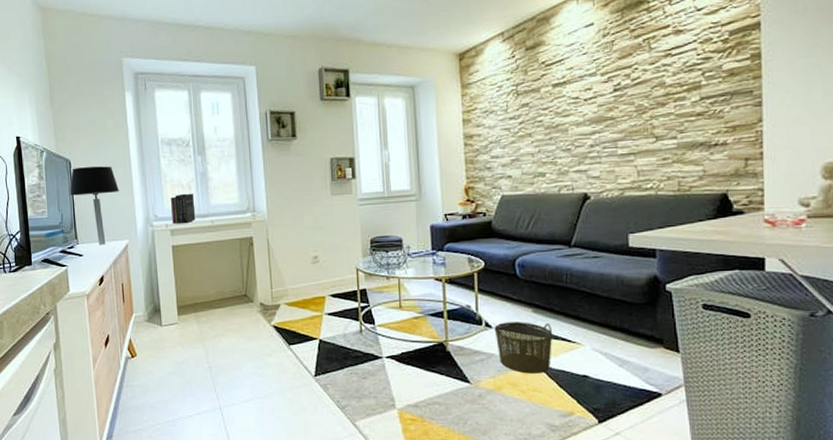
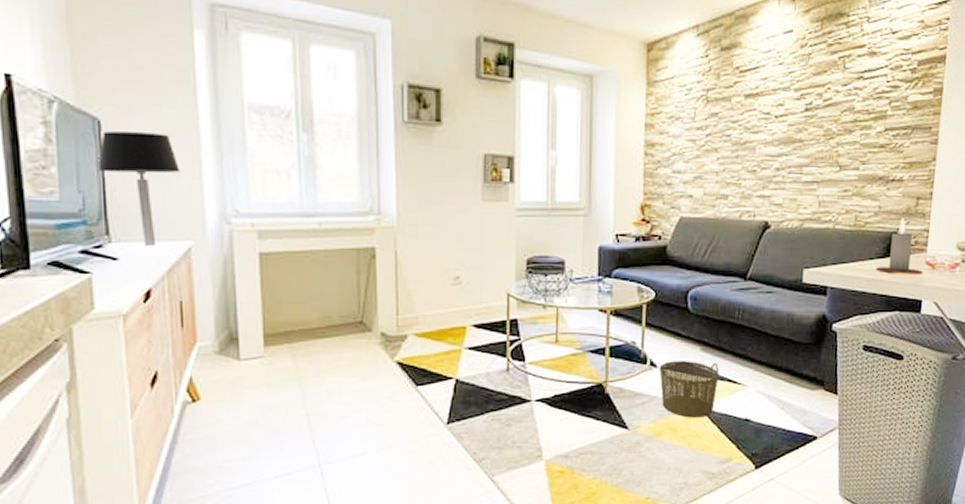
books: present [170,193,196,224] -> none [258,182,296,224]
candle: none [707,179,763,234] -> present [876,217,923,274]

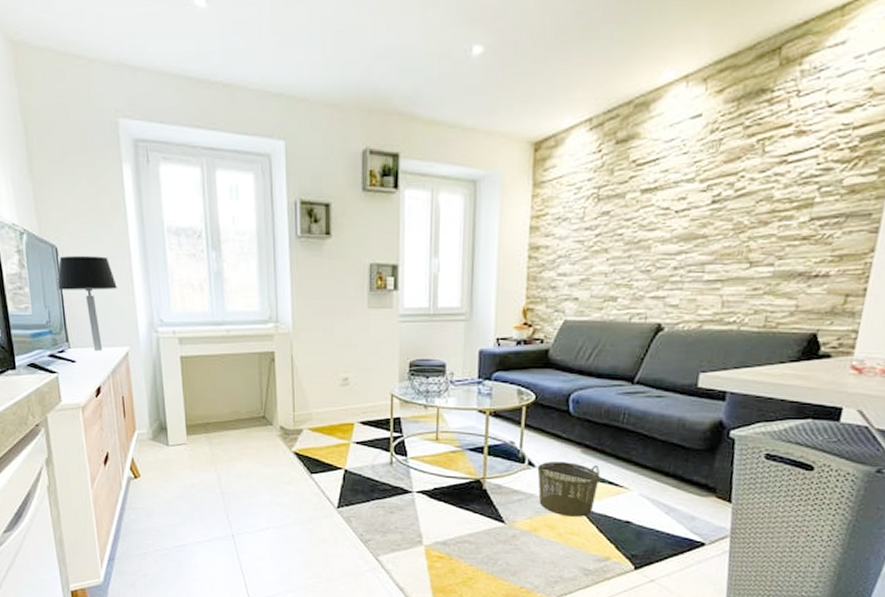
candle: present [876,217,923,274] -> none [787,317,847,380]

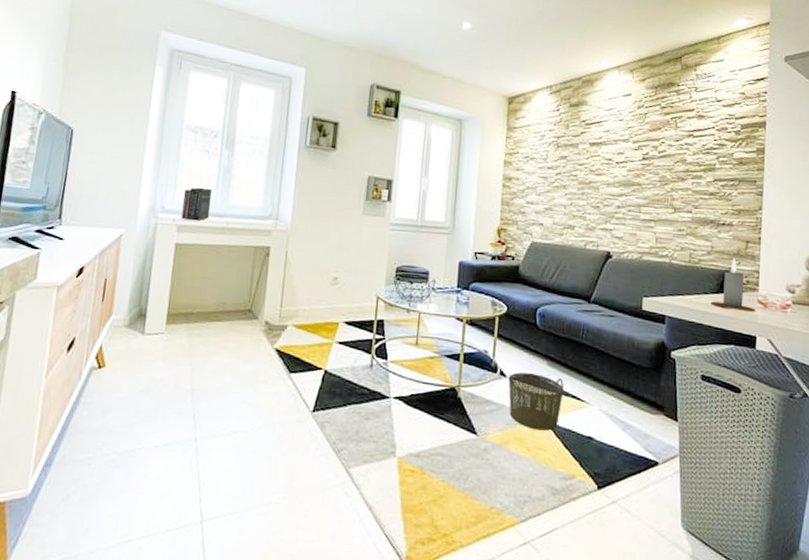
table lamp: present [58,256,117,352] -> none [64,138,126,232]
books: none [178,295,209,332] -> present [181,187,212,221]
candle: none [787,317,847,380] -> present [711,258,756,312]

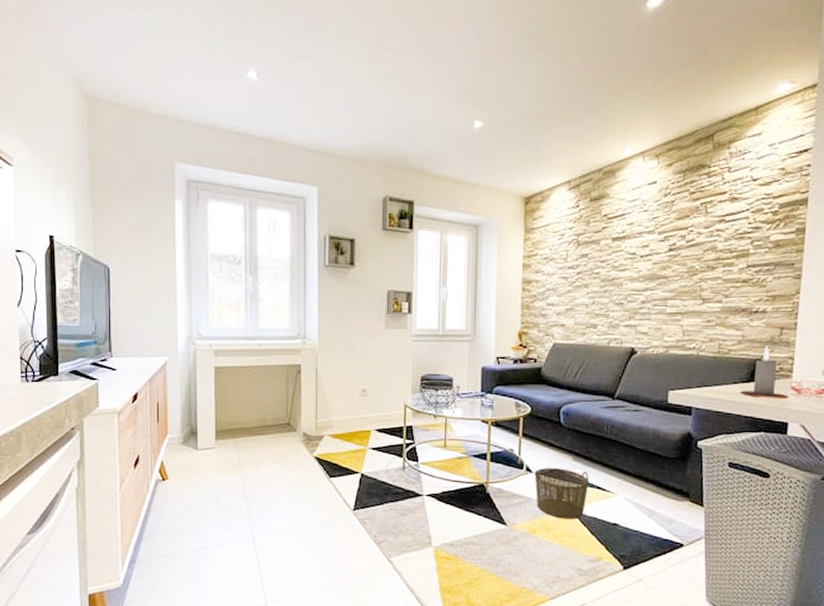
books: present [181,187,212,221] -> none [216,313,243,345]

